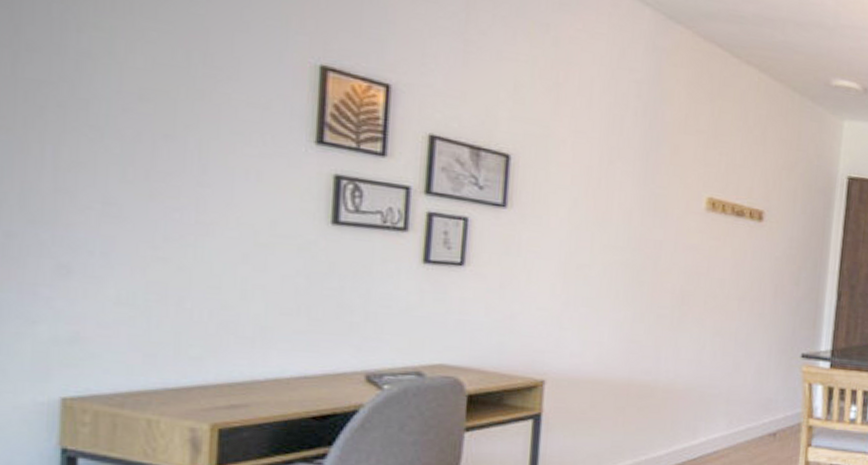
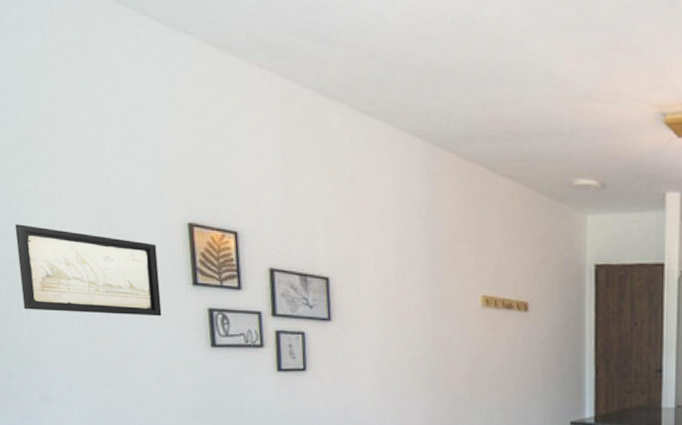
wall art: none [49,34,269,178] -> present [14,224,162,316]

